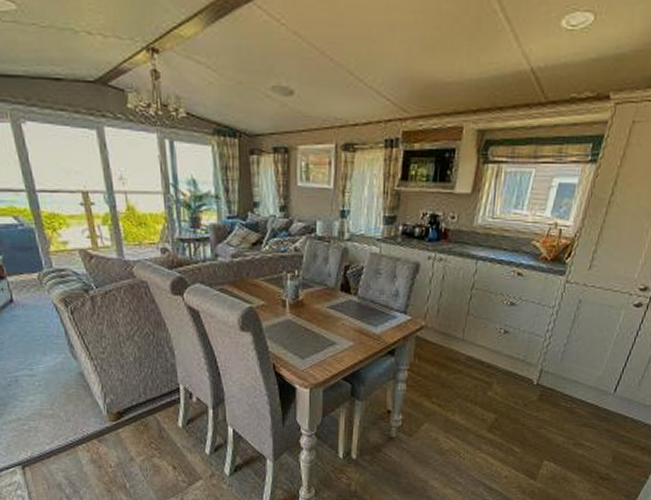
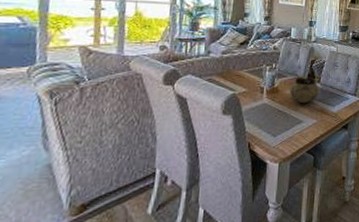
decorative bowl: none [317,288,358,322] -> present [289,77,320,104]

